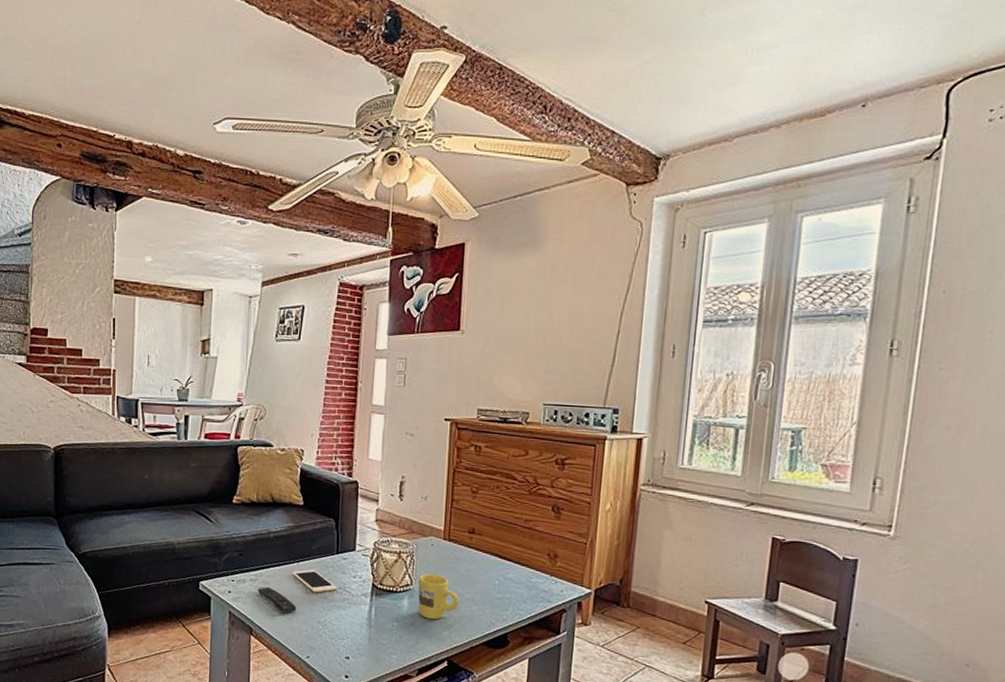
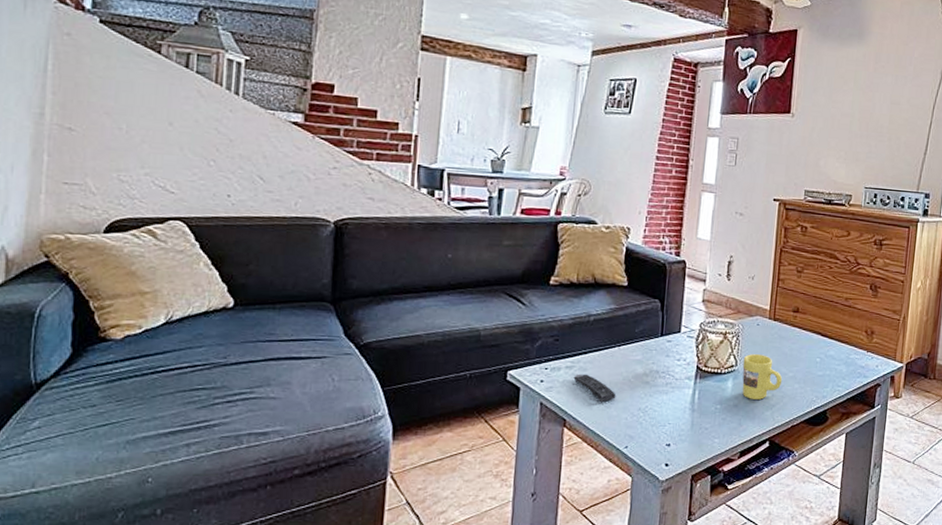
cell phone: present [291,569,338,593] -> none [612,354,661,378]

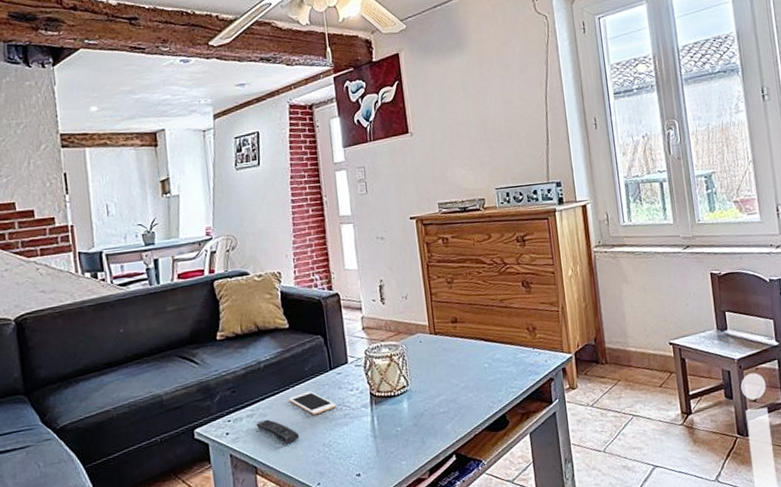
cell phone: none [612,354,661,378] -> present [288,391,337,416]
mug: present [742,354,783,400] -> none [413,370,456,416]

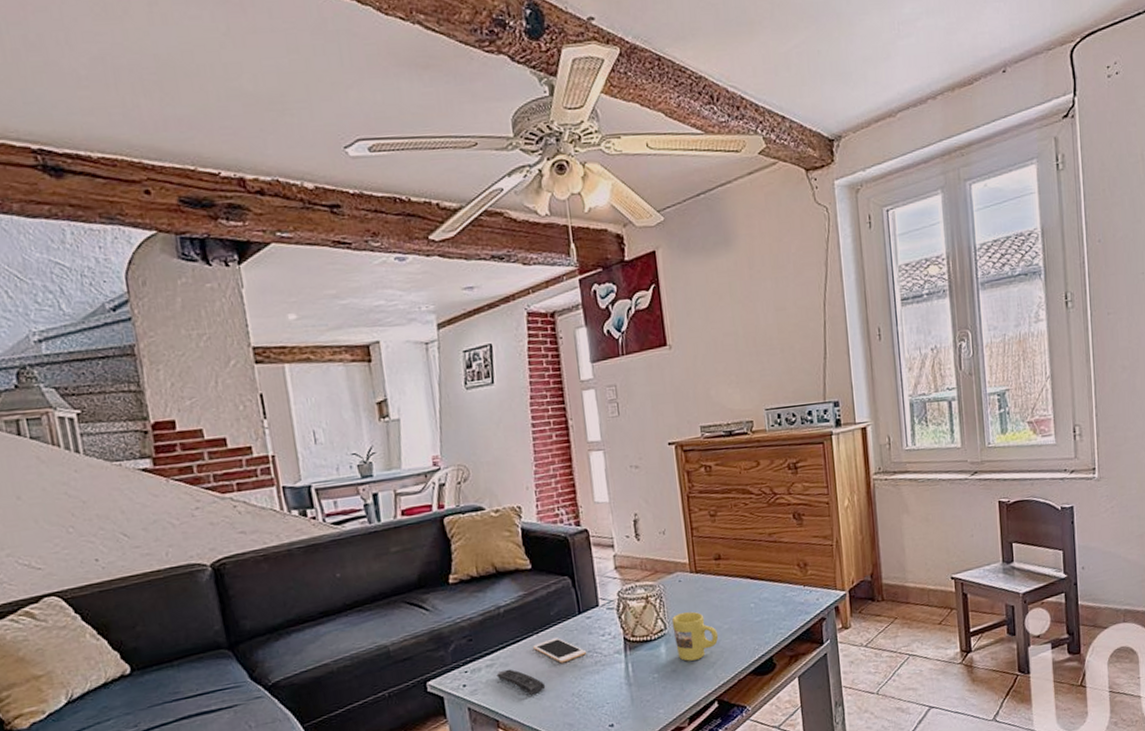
mug: none [413,370,456,416] -> present [671,611,719,661]

